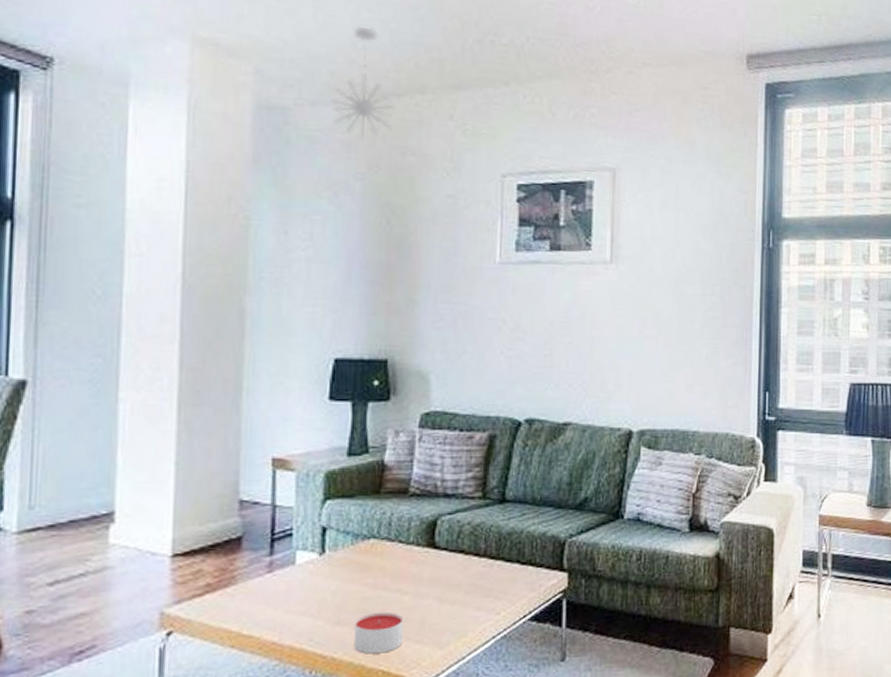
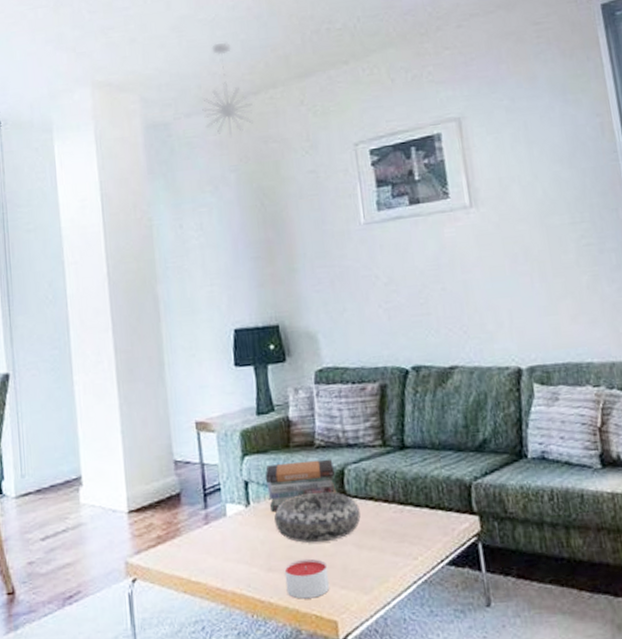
book stack: none [347,508,426,563] -> present [265,459,336,513]
decorative bowl: none [351,542,448,596] -> present [274,491,361,543]

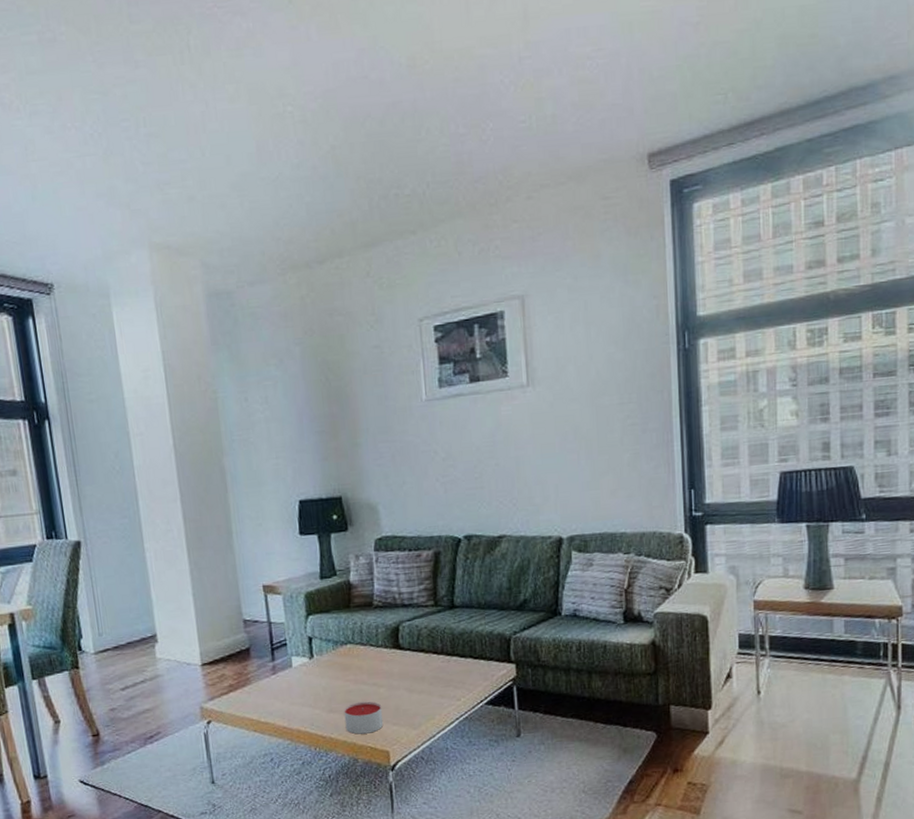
pendant light: present [202,43,253,138] -> none [266,205,318,310]
book stack: present [265,459,336,513] -> none [327,617,392,664]
decorative bowl: present [274,491,361,543] -> none [335,645,412,689]

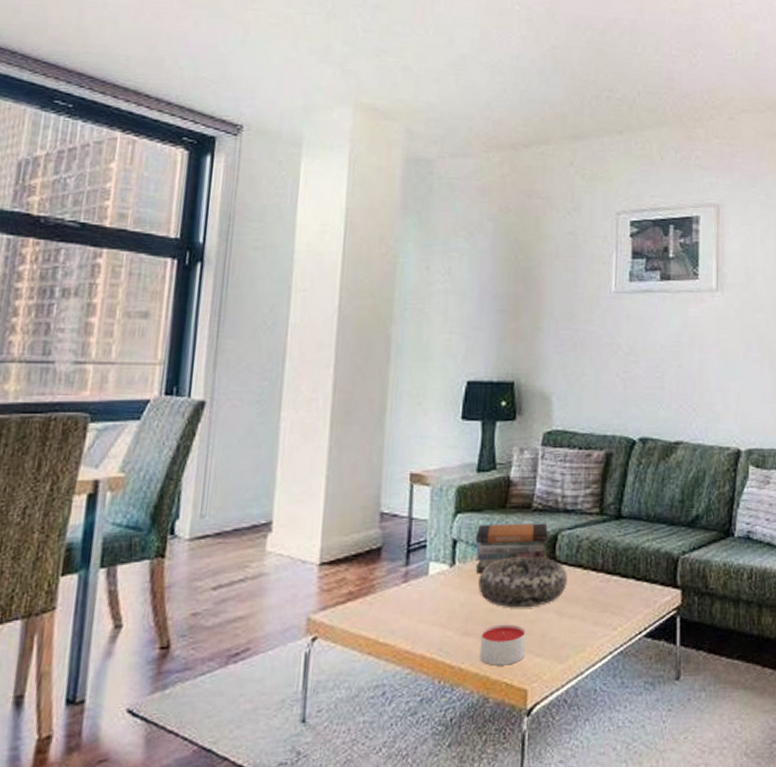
book stack: none [327,617,392,664] -> present [475,523,548,574]
decorative bowl: none [335,645,412,689] -> present [478,555,567,608]

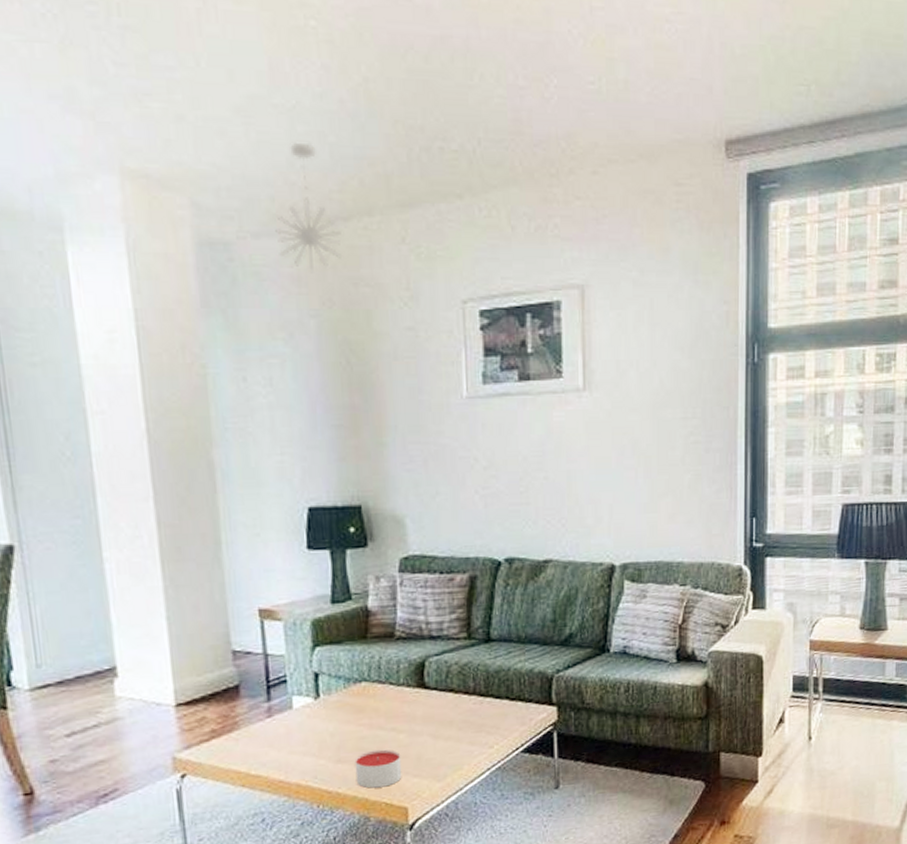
pendant light: none [469,88,522,186] -> present [275,142,341,274]
book stack: present [475,523,548,574] -> none [338,650,415,705]
decorative bowl: present [478,555,567,608] -> none [346,683,439,734]

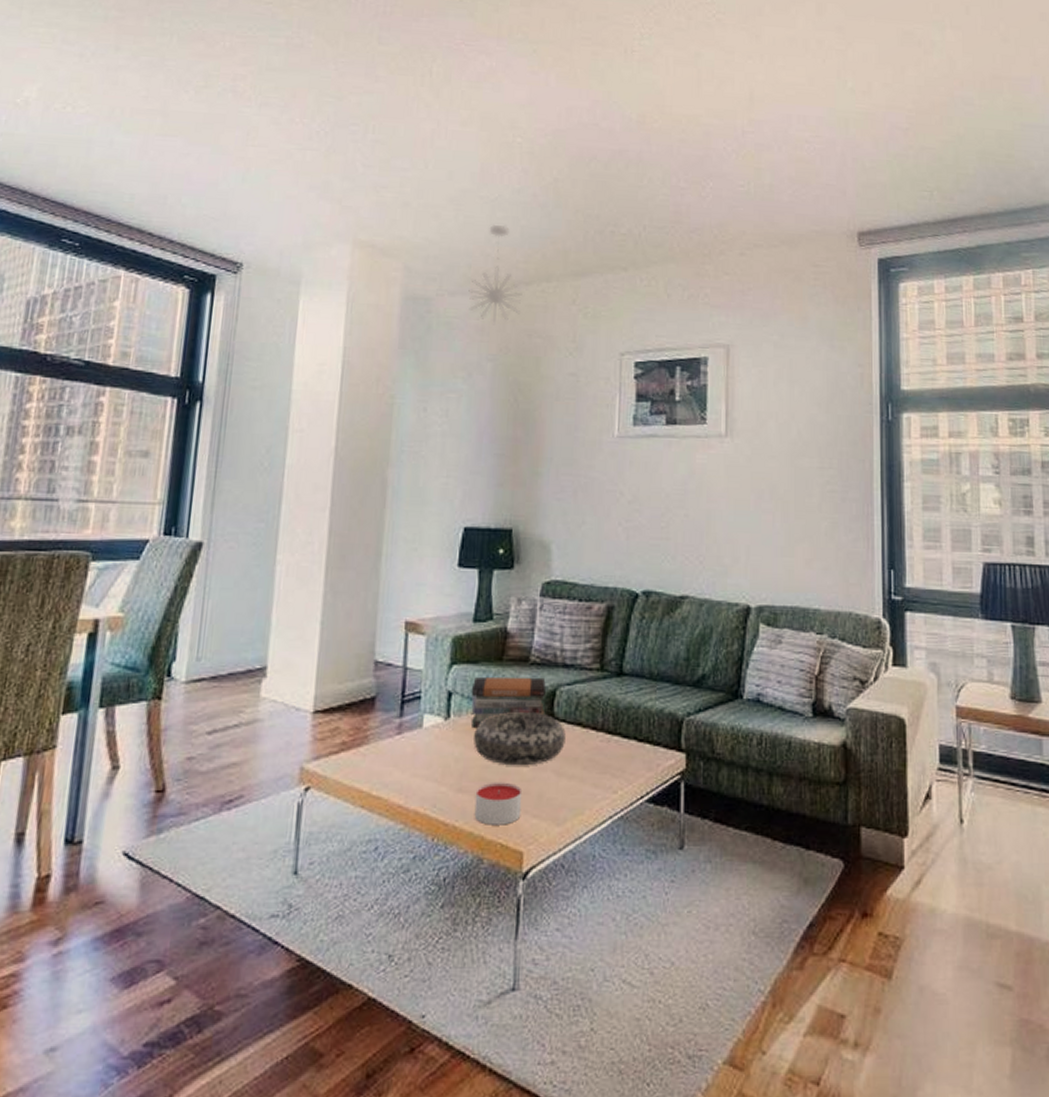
book stack: none [338,650,415,705] -> present [471,676,546,729]
decorative bowl: none [346,683,439,734] -> present [474,711,566,766]

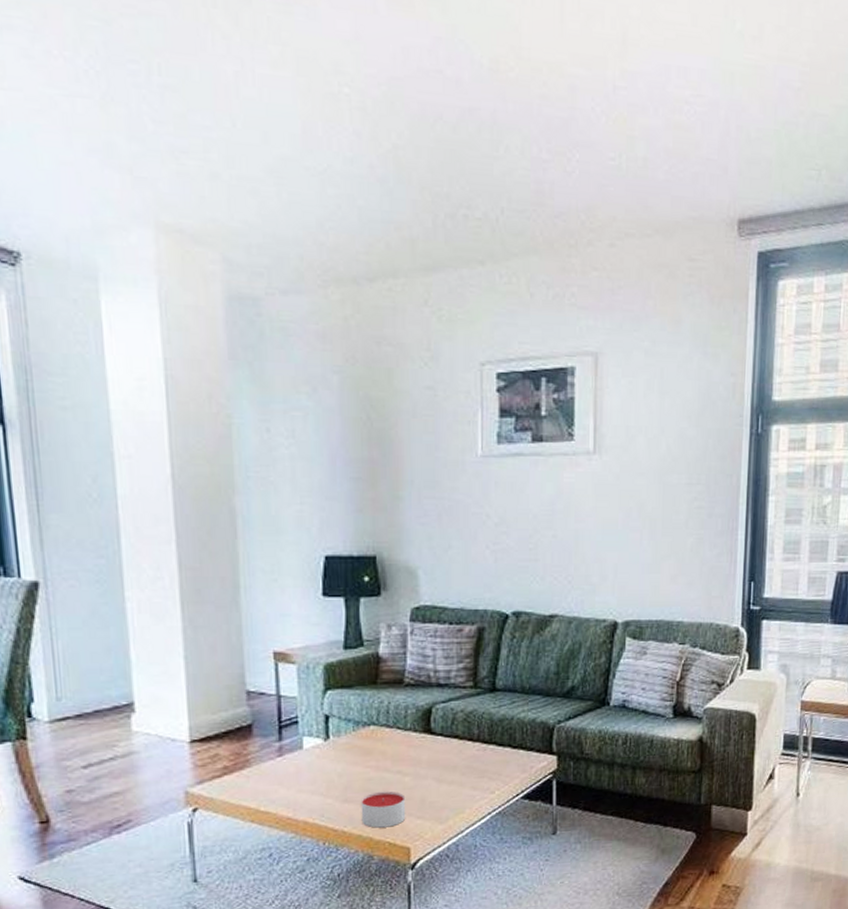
pendant light: present [468,224,523,325] -> none [303,204,366,331]
book stack: present [471,676,546,729] -> none [348,697,422,747]
decorative bowl: present [474,711,566,766] -> none [355,728,444,777]

